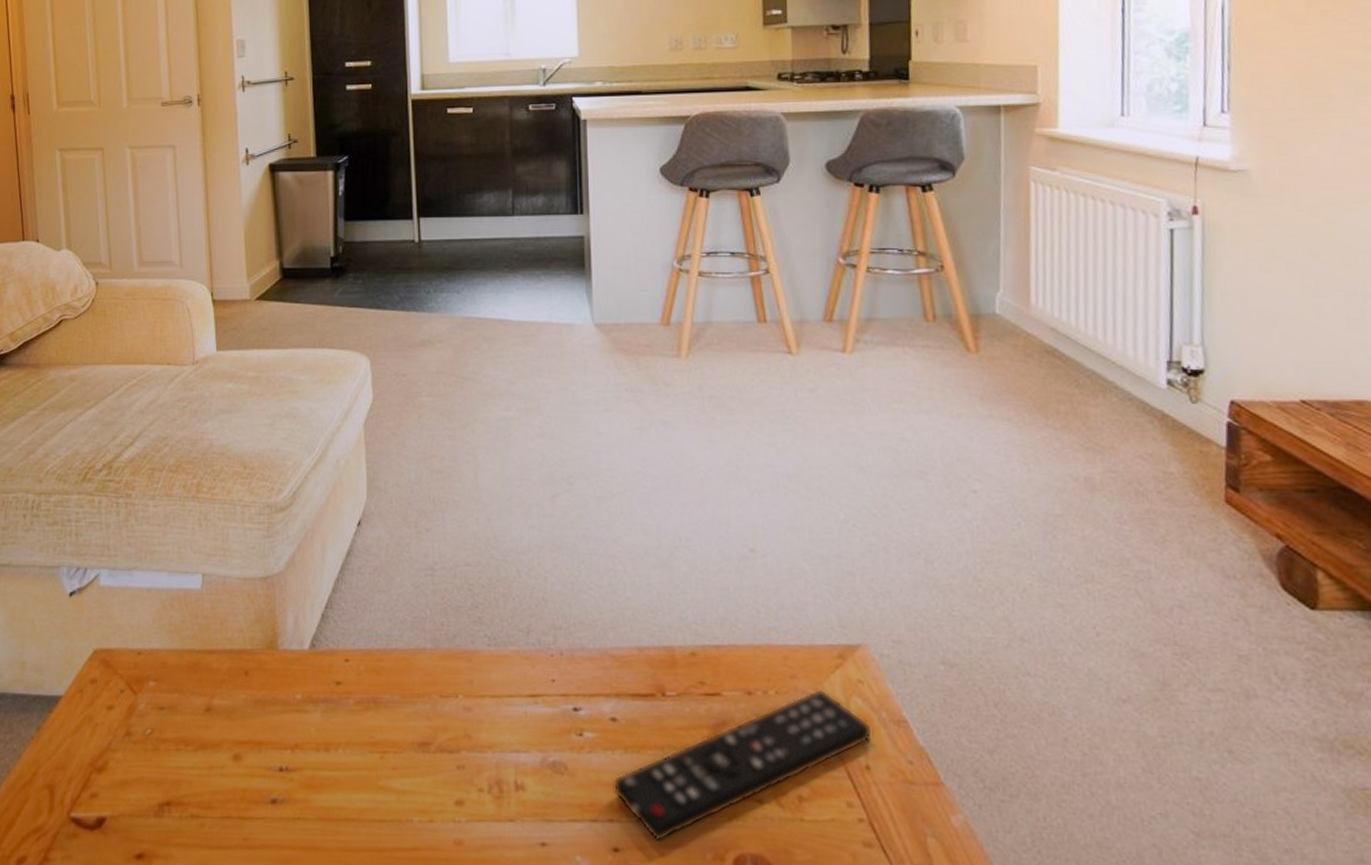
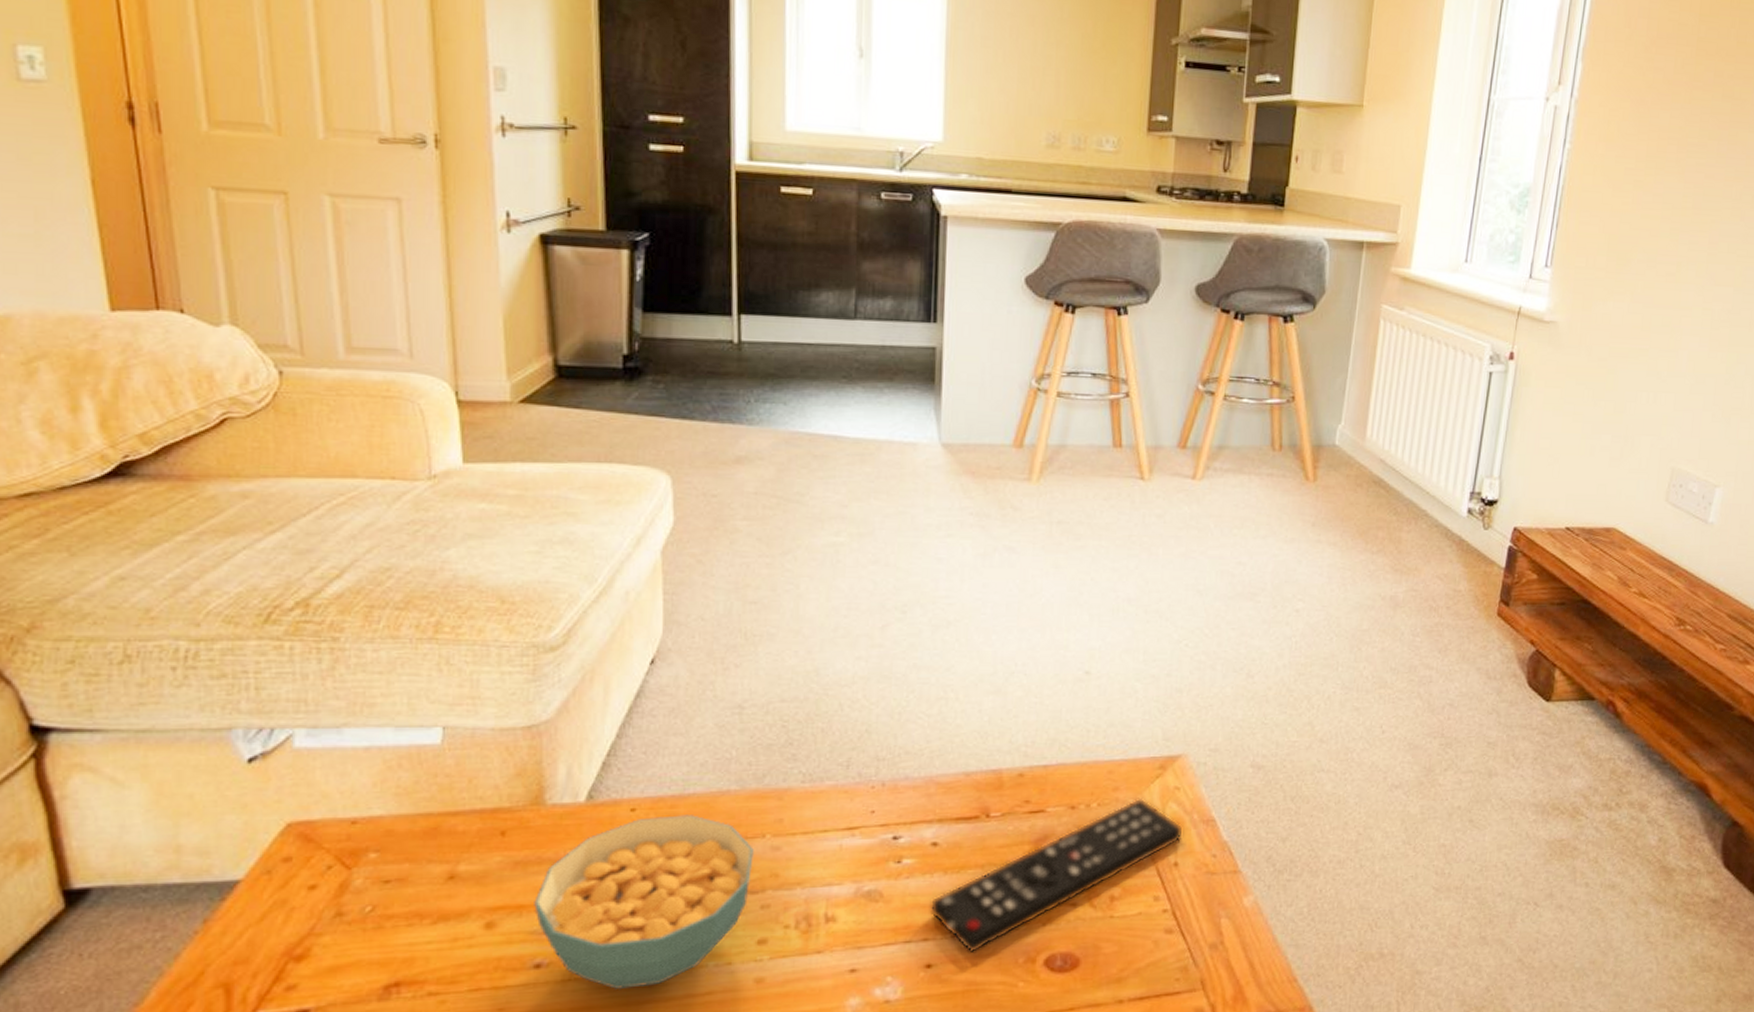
cereal bowl: none [270,668,449,834] -> present [534,815,754,989]

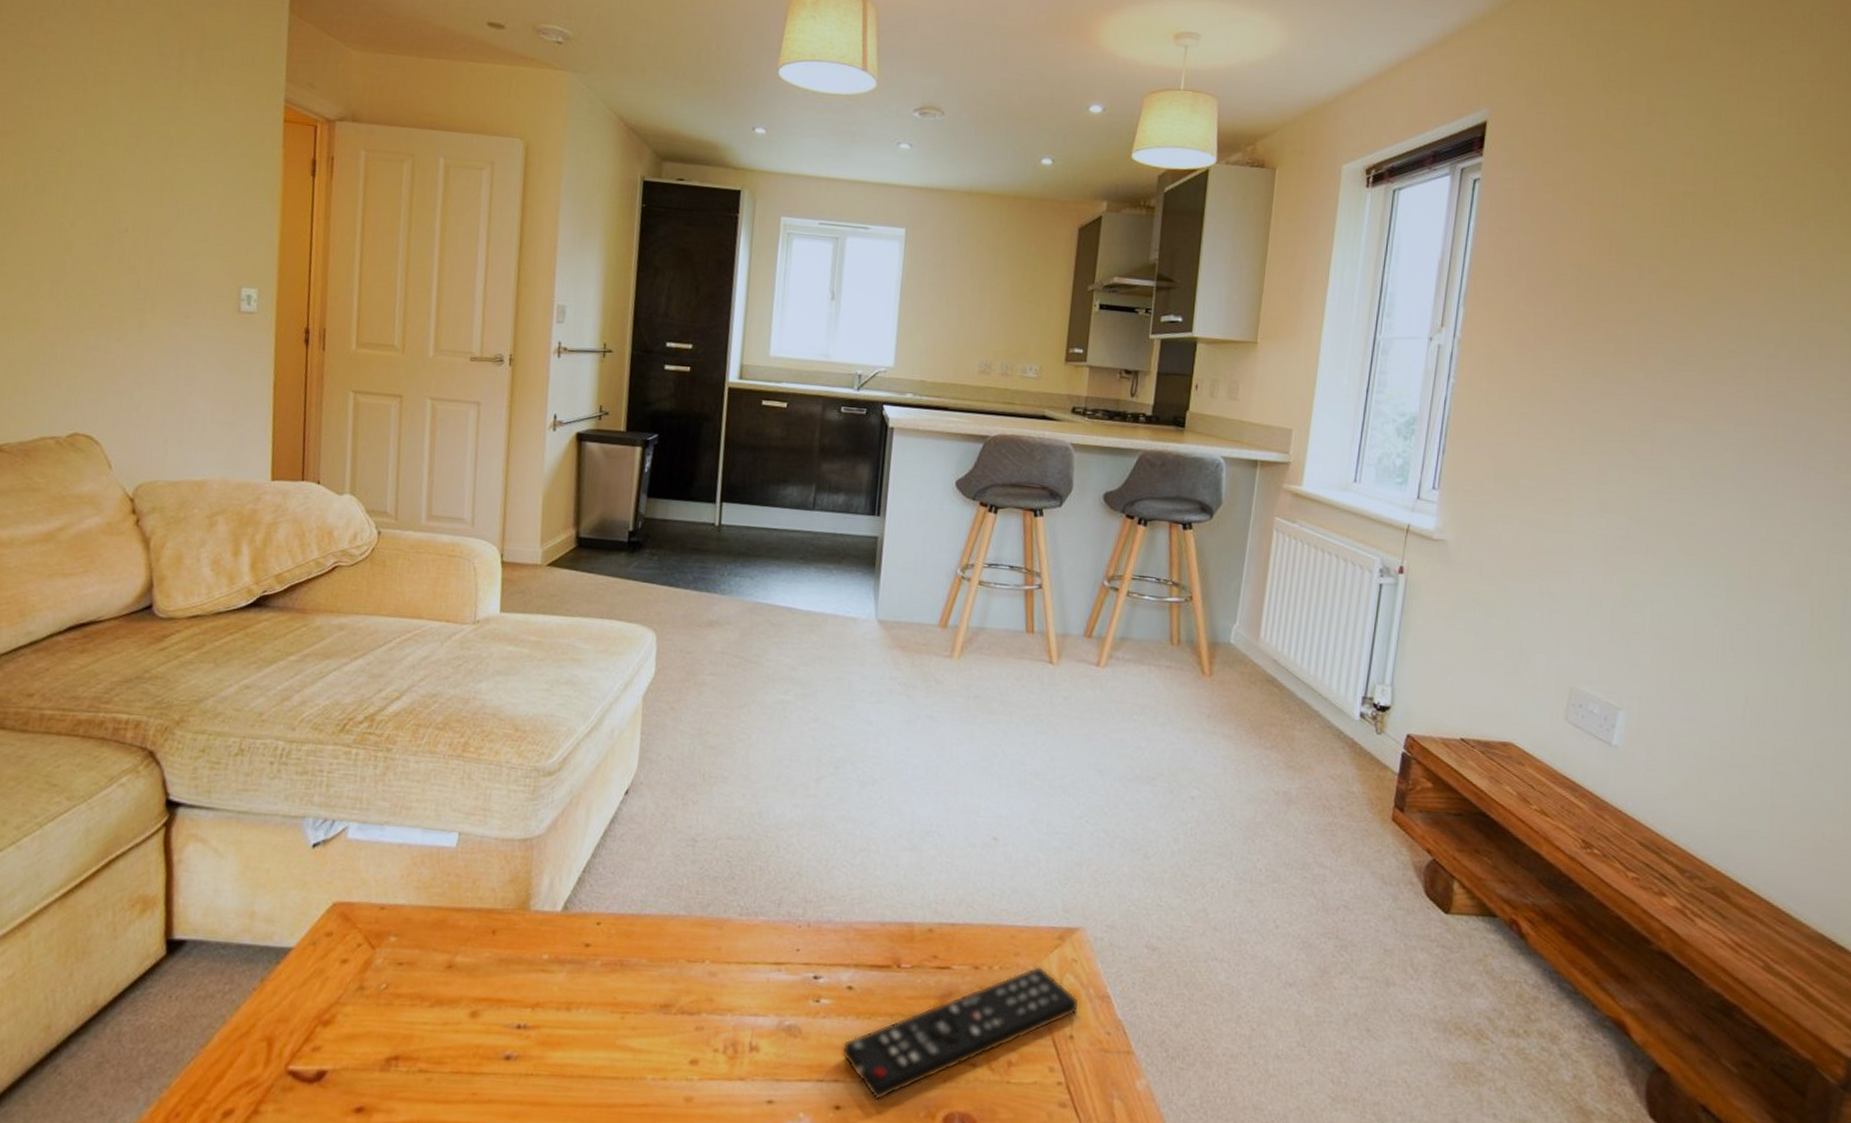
cereal bowl: present [534,815,754,989] -> none [510,932,694,1090]

